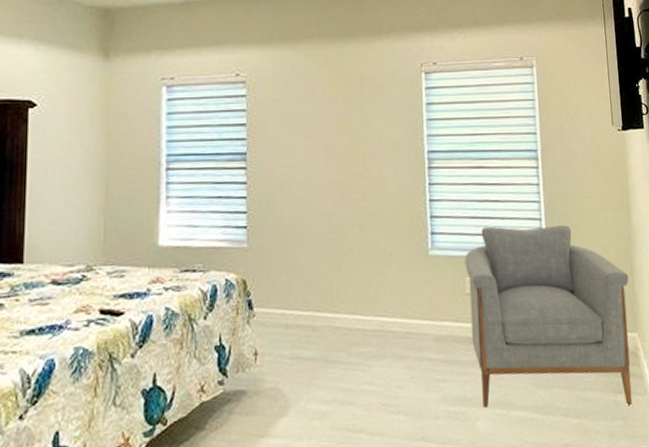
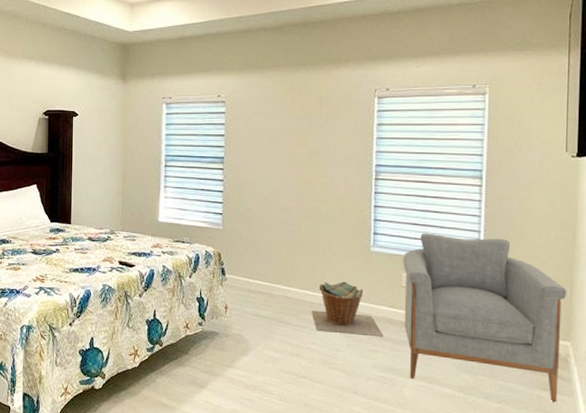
laundry basket: none [365,297,450,366] -> present [312,281,384,336]

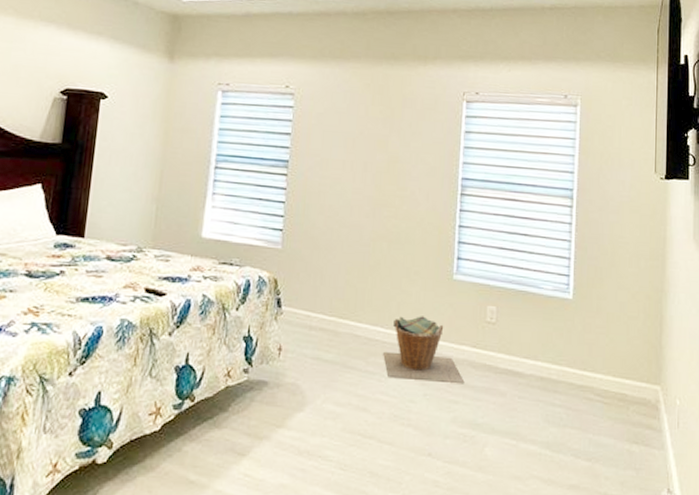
armchair: present [403,233,567,403] -> none [487,259,657,458]

